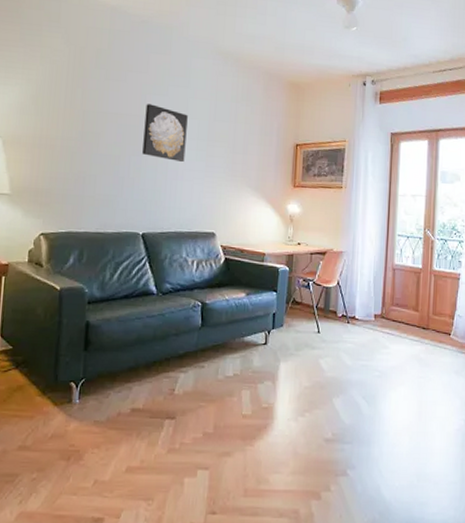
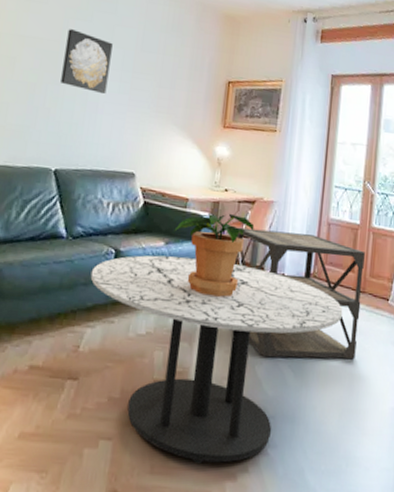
coffee table: none [180,305,410,486] -> present [90,255,343,463]
potted plant: none [253,264,326,340] -> present [174,213,255,297]
side table: none [309,276,428,391] -> present [234,227,365,360]

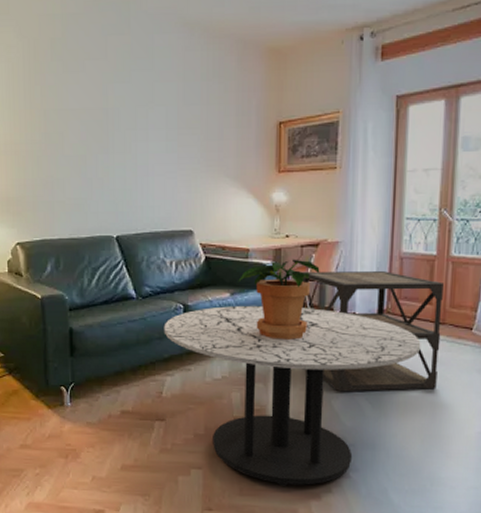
wall art: present [61,29,113,94] -> none [108,94,154,155]

